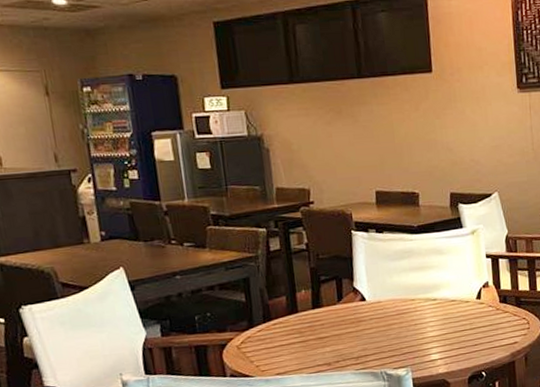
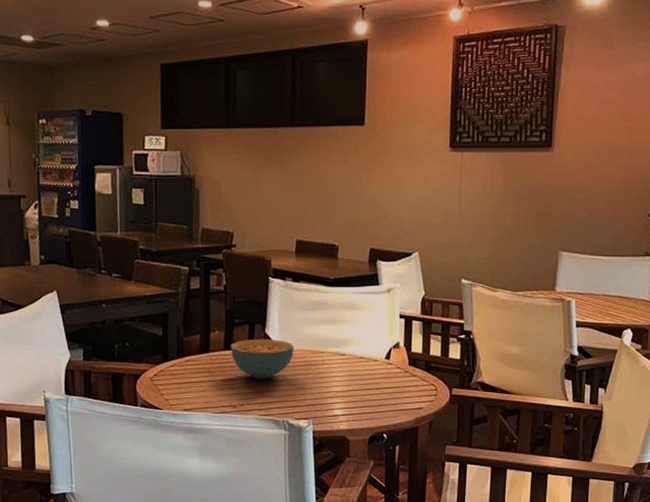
cereal bowl: none [319,292,385,334] -> present [230,338,294,379]

